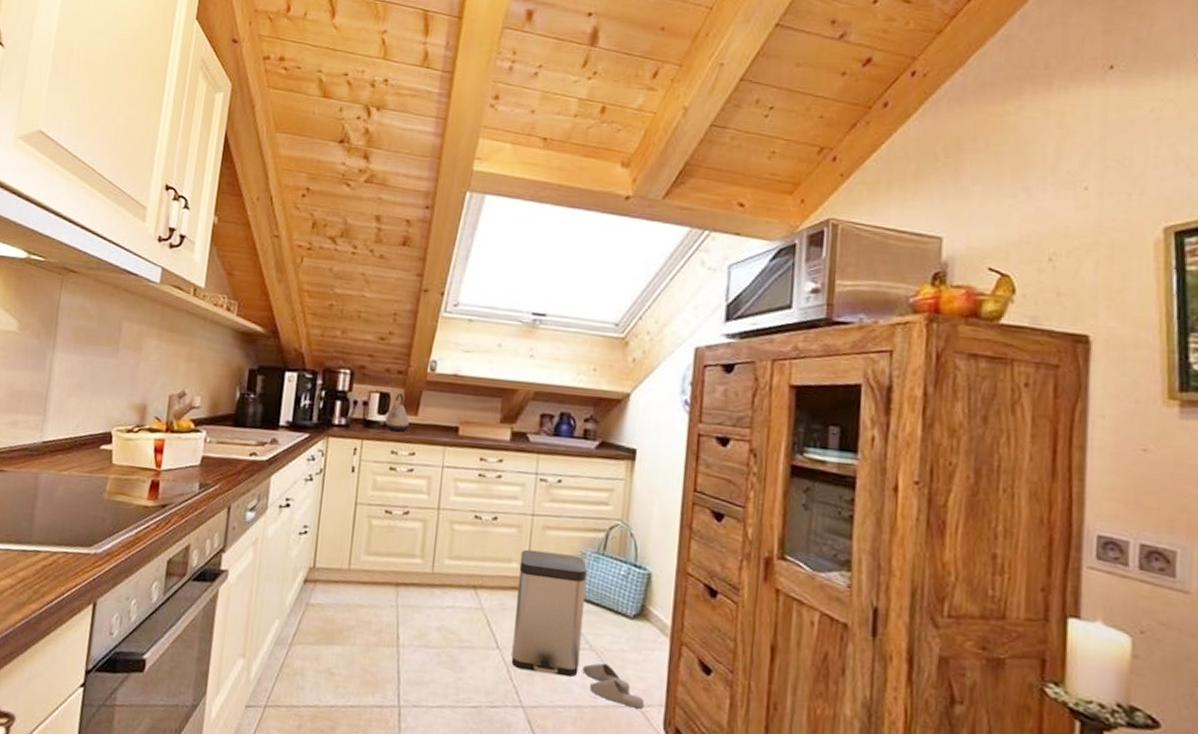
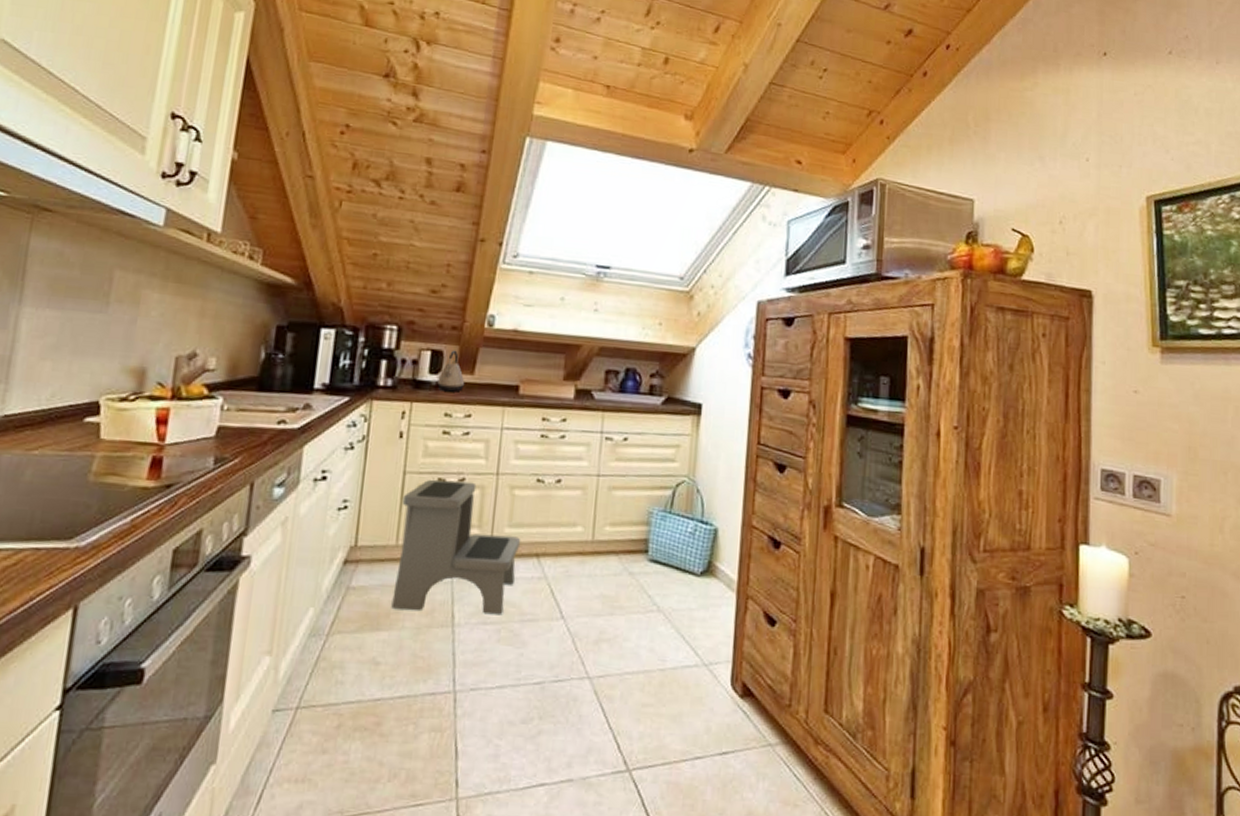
step stool: none [344,510,460,641] -> present [391,479,521,616]
pedal bin: present [511,549,588,677] -> none [576,511,655,641]
slippers: present [583,663,644,709] -> none [650,624,712,667]

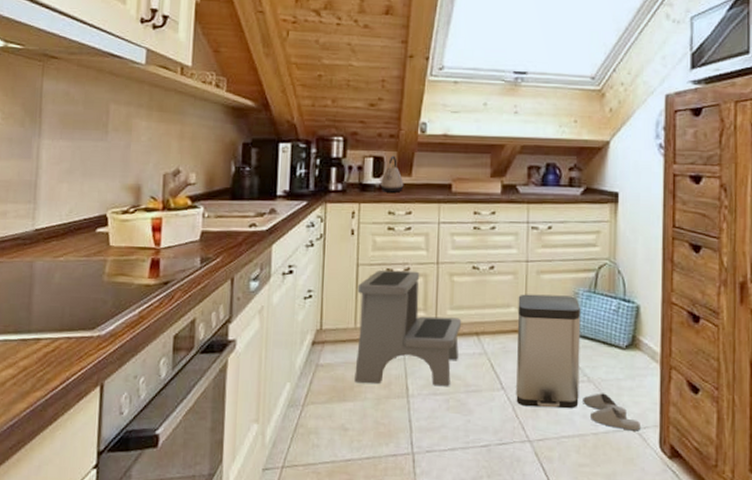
pedal bin: none [576,511,655,641] -> present [516,294,581,409]
slippers: none [650,624,712,667] -> present [583,393,640,431]

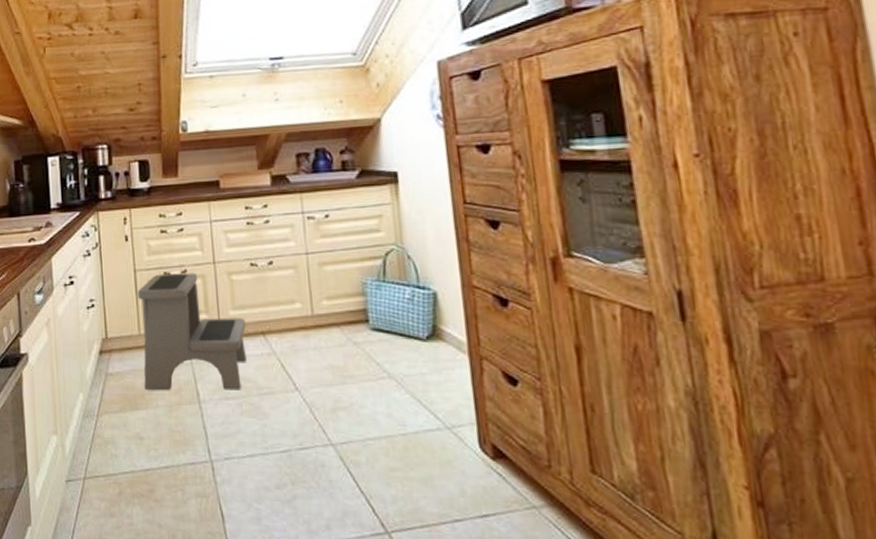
kettle: present [380,155,404,193] -> none [148,158,172,195]
pedal bin: present [516,294,581,409] -> none [302,287,381,408]
slippers: present [583,393,640,431] -> none [385,389,454,430]

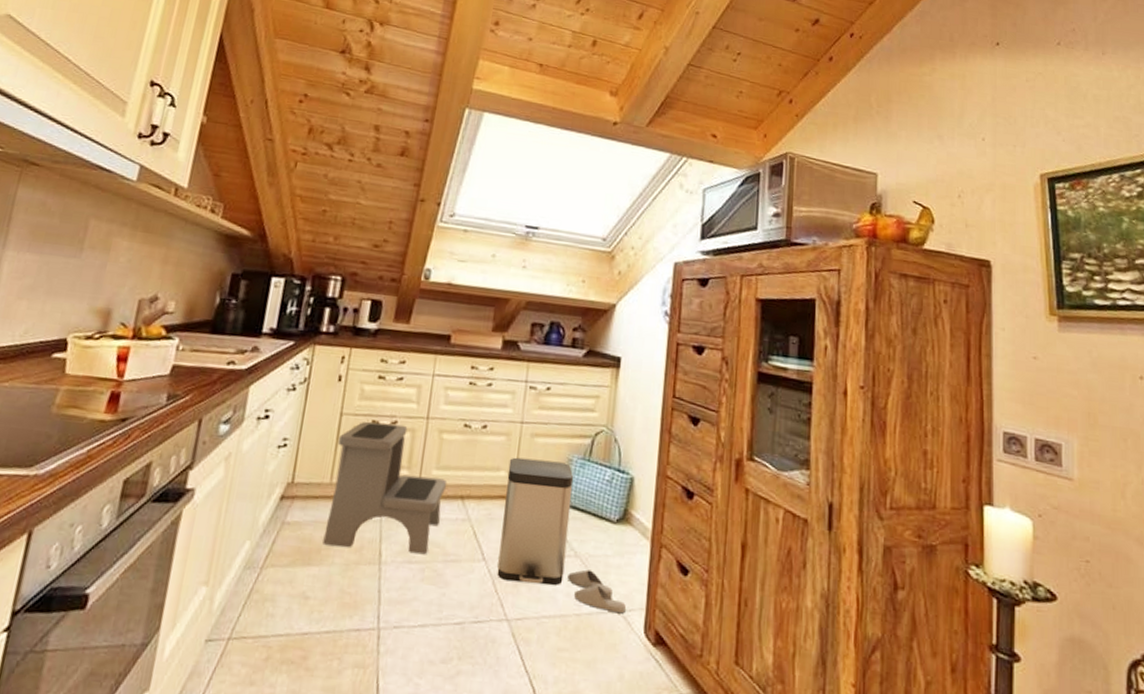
pedal bin: none [302,287,381,408] -> present [497,457,574,585]
slippers: none [385,389,454,430] -> present [567,569,626,614]

